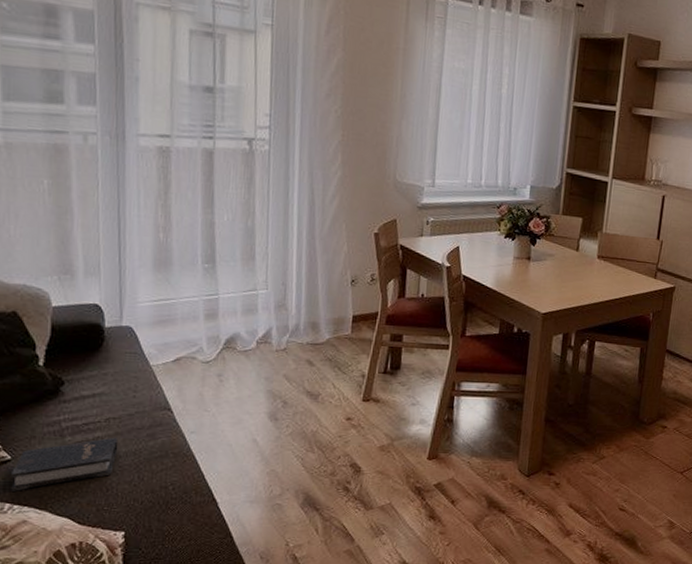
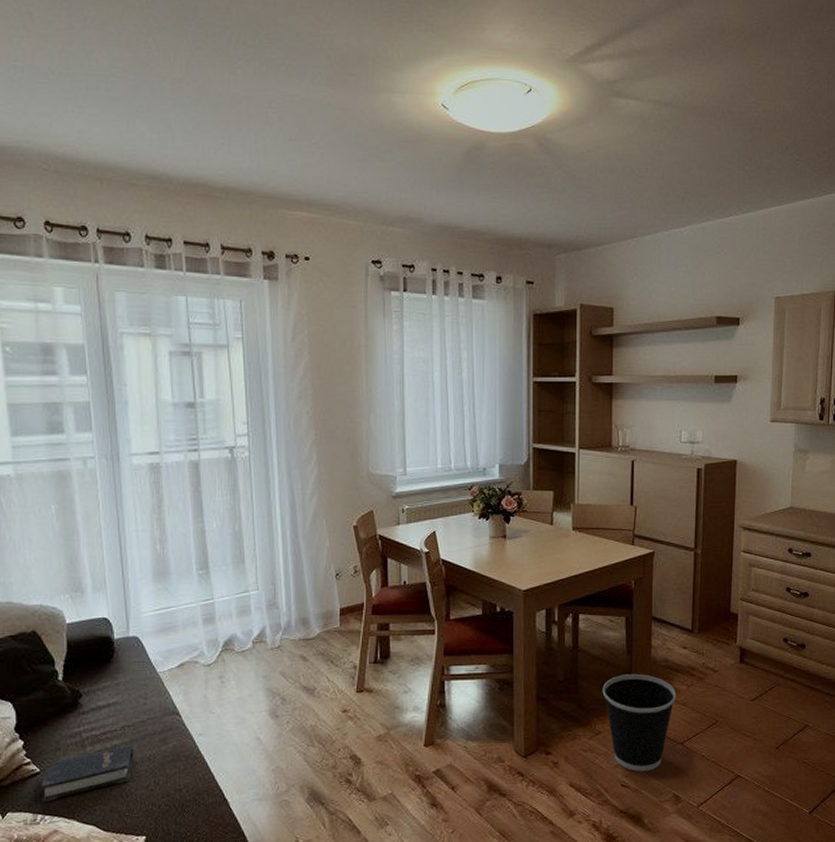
wastebasket: none [610,402,682,497] -> present [602,673,677,771]

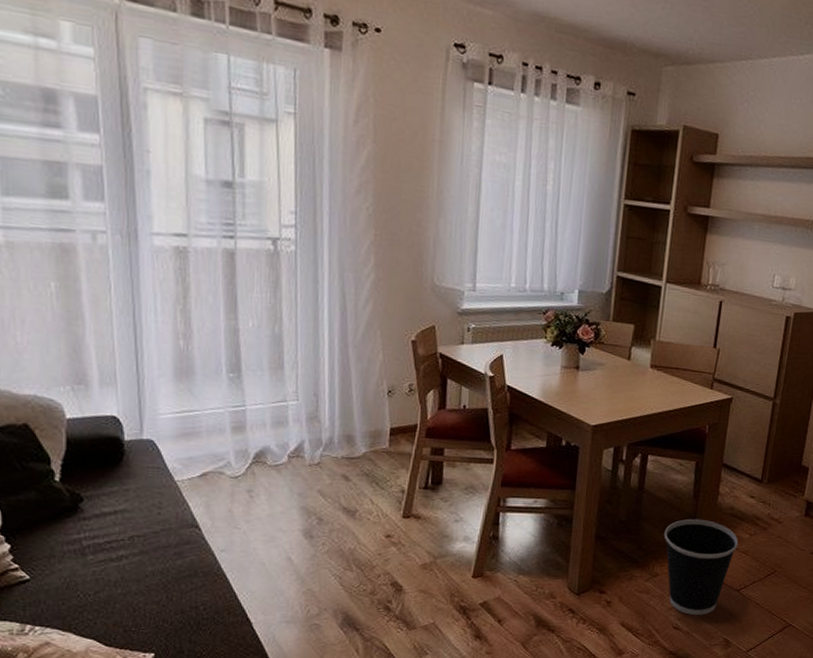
hardback book: present [40,744,134,803] -> none [29,555,144,612]

